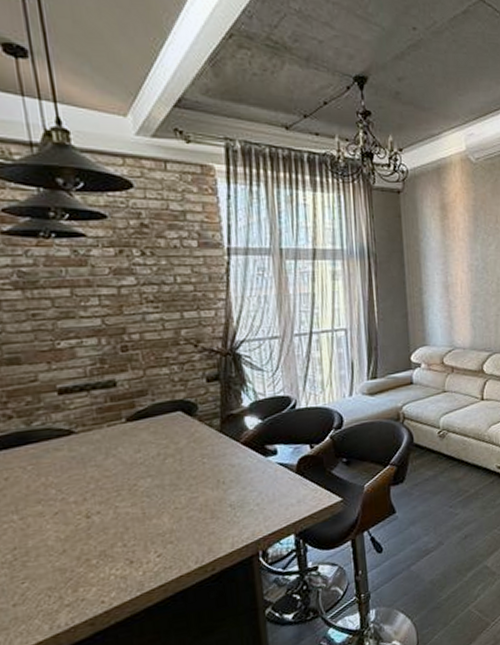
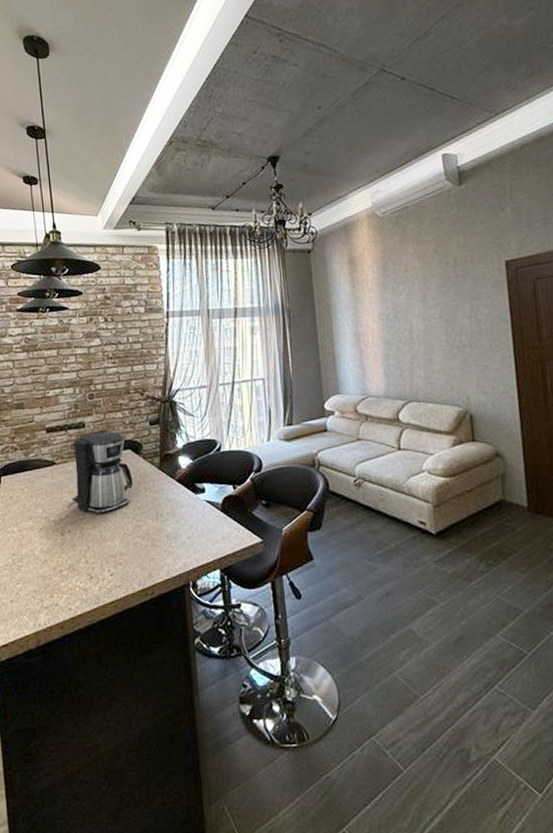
coffee maker: none [100,391,186,489] -> present [72,432,133,514]

